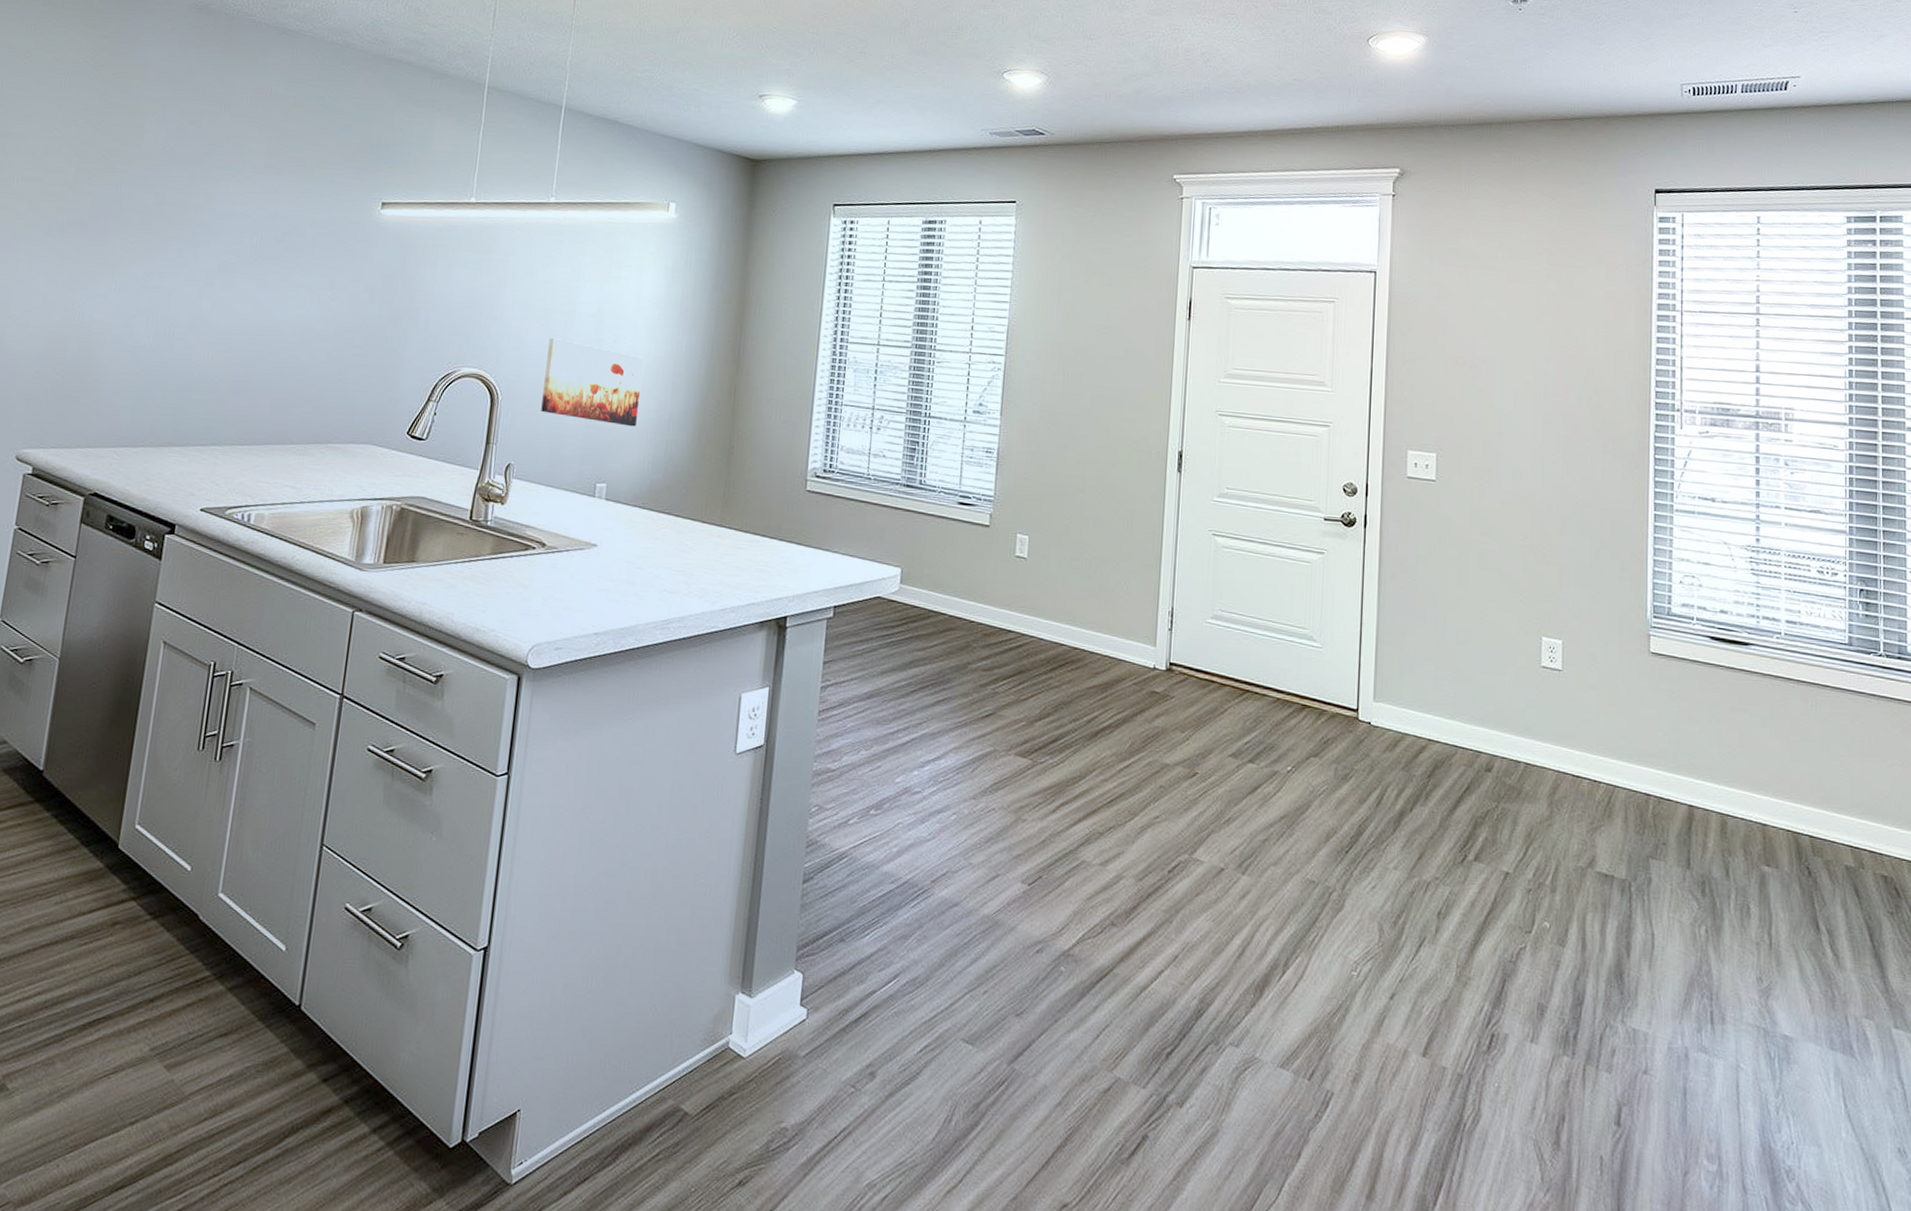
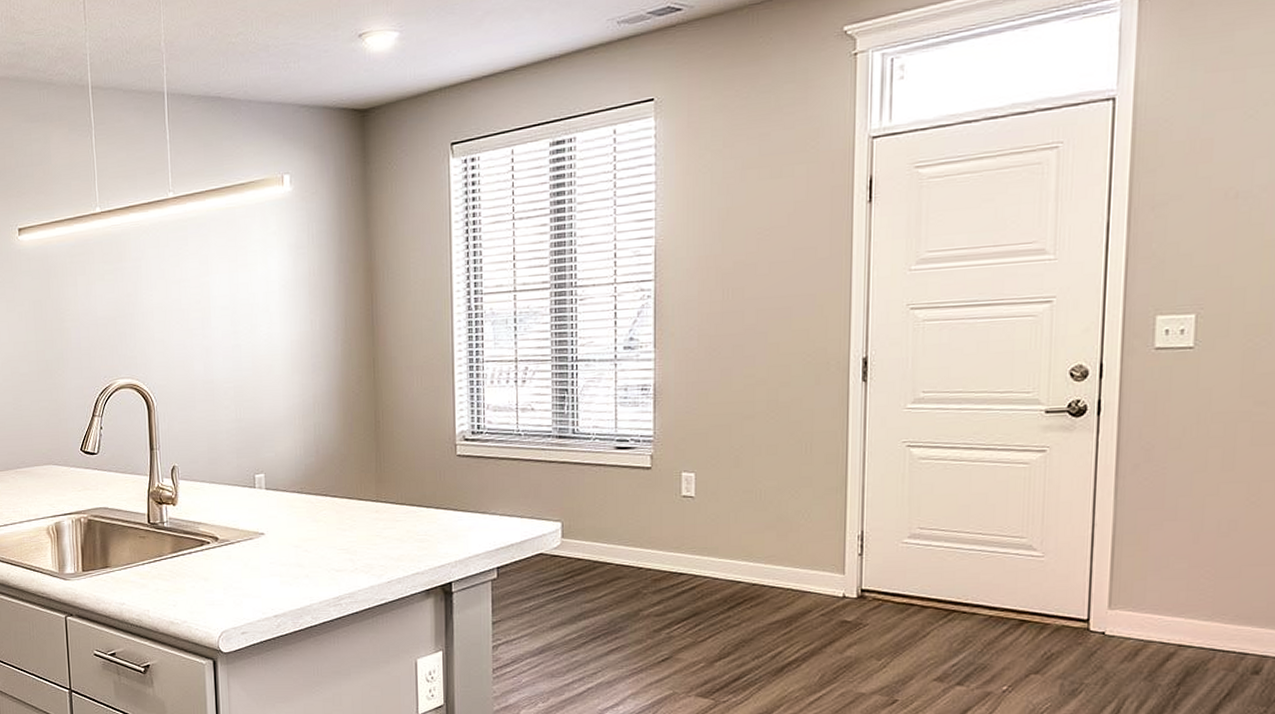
wall art: present [541,338,643,427] -> none [190,337,284,415]

